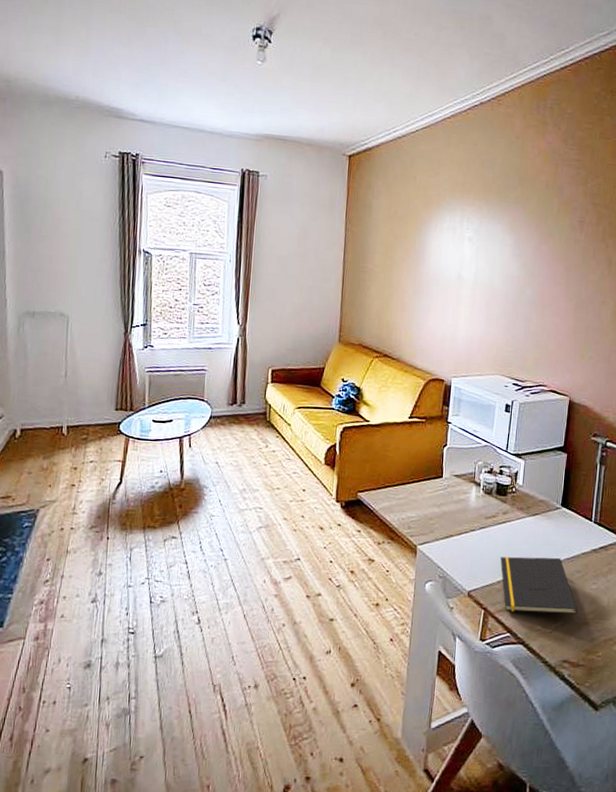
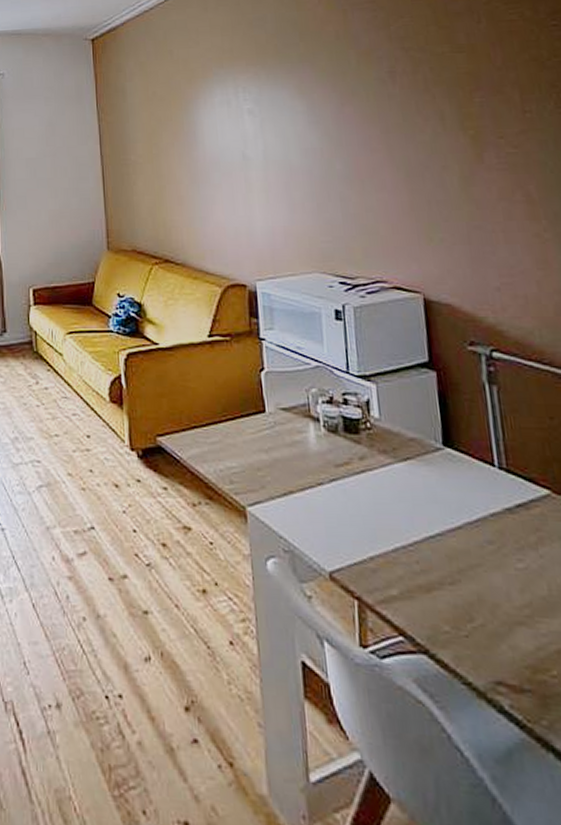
notepad: present [500,556,578,615] -> none [367,520,504,609]

